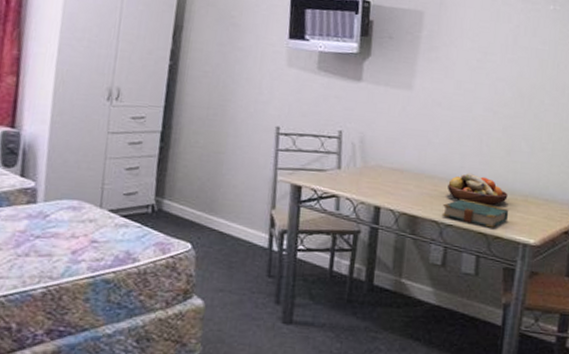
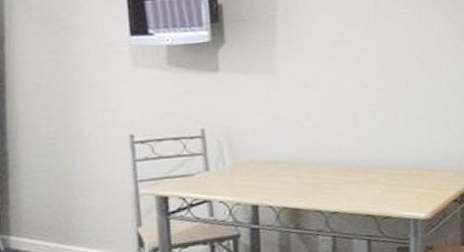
book: present [442,199,509,228] -> none [324,182,395,208]
fruit bowl: present [448,172,508,206] -> none [327,153,391,186]

